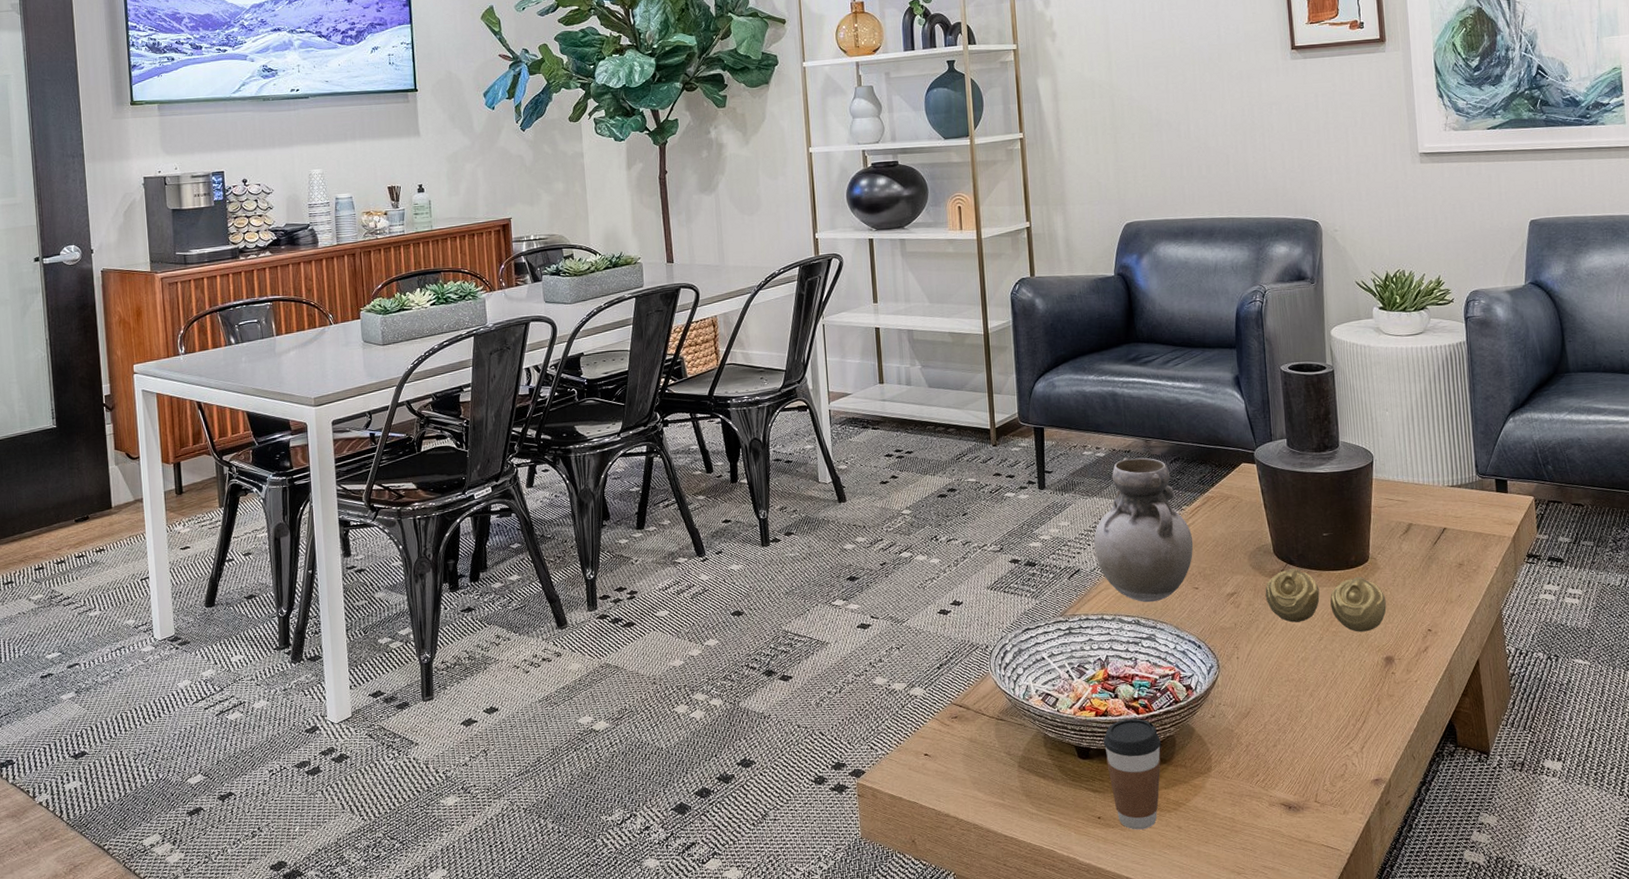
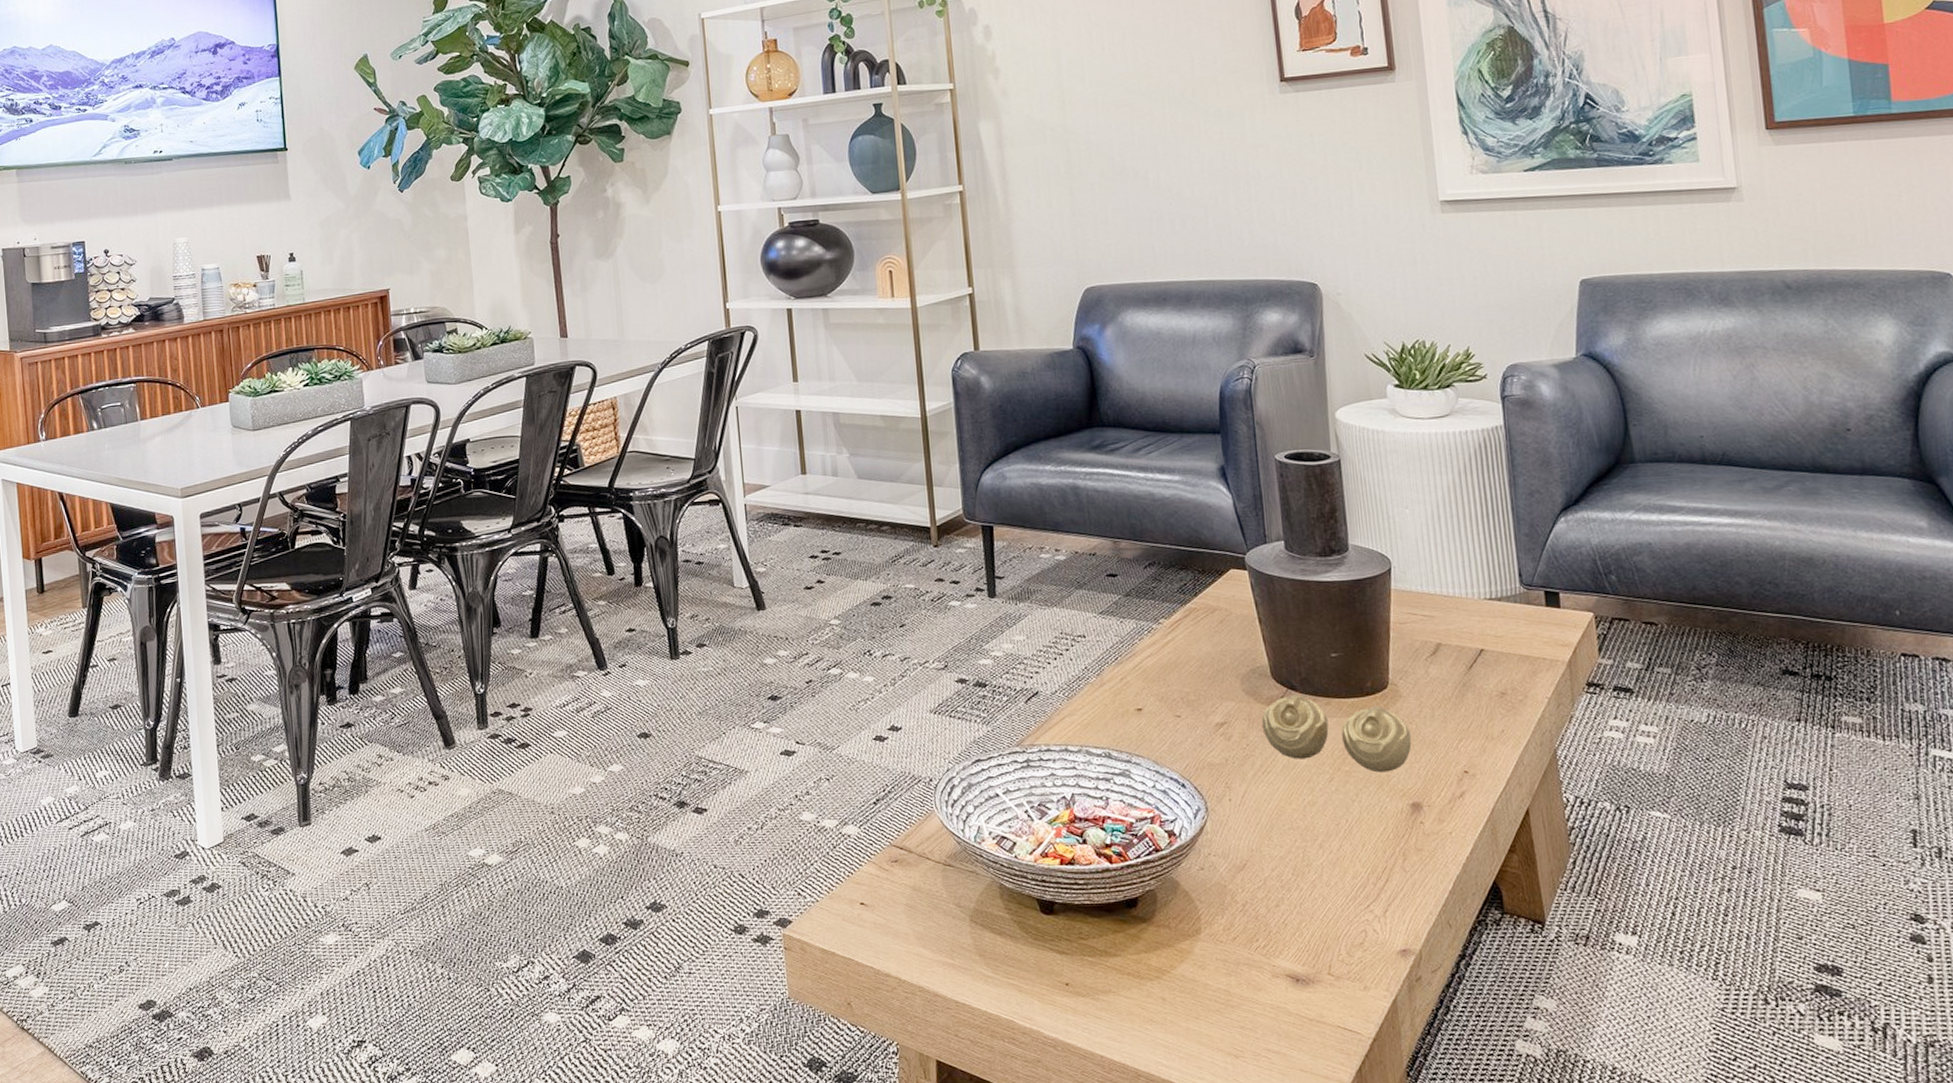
vase: present [1093,457,1194,603] -> none [1054,561,1174,732]
coffee cup: present [1103,718,1162,830] -> none [1070,868,1140,1000]

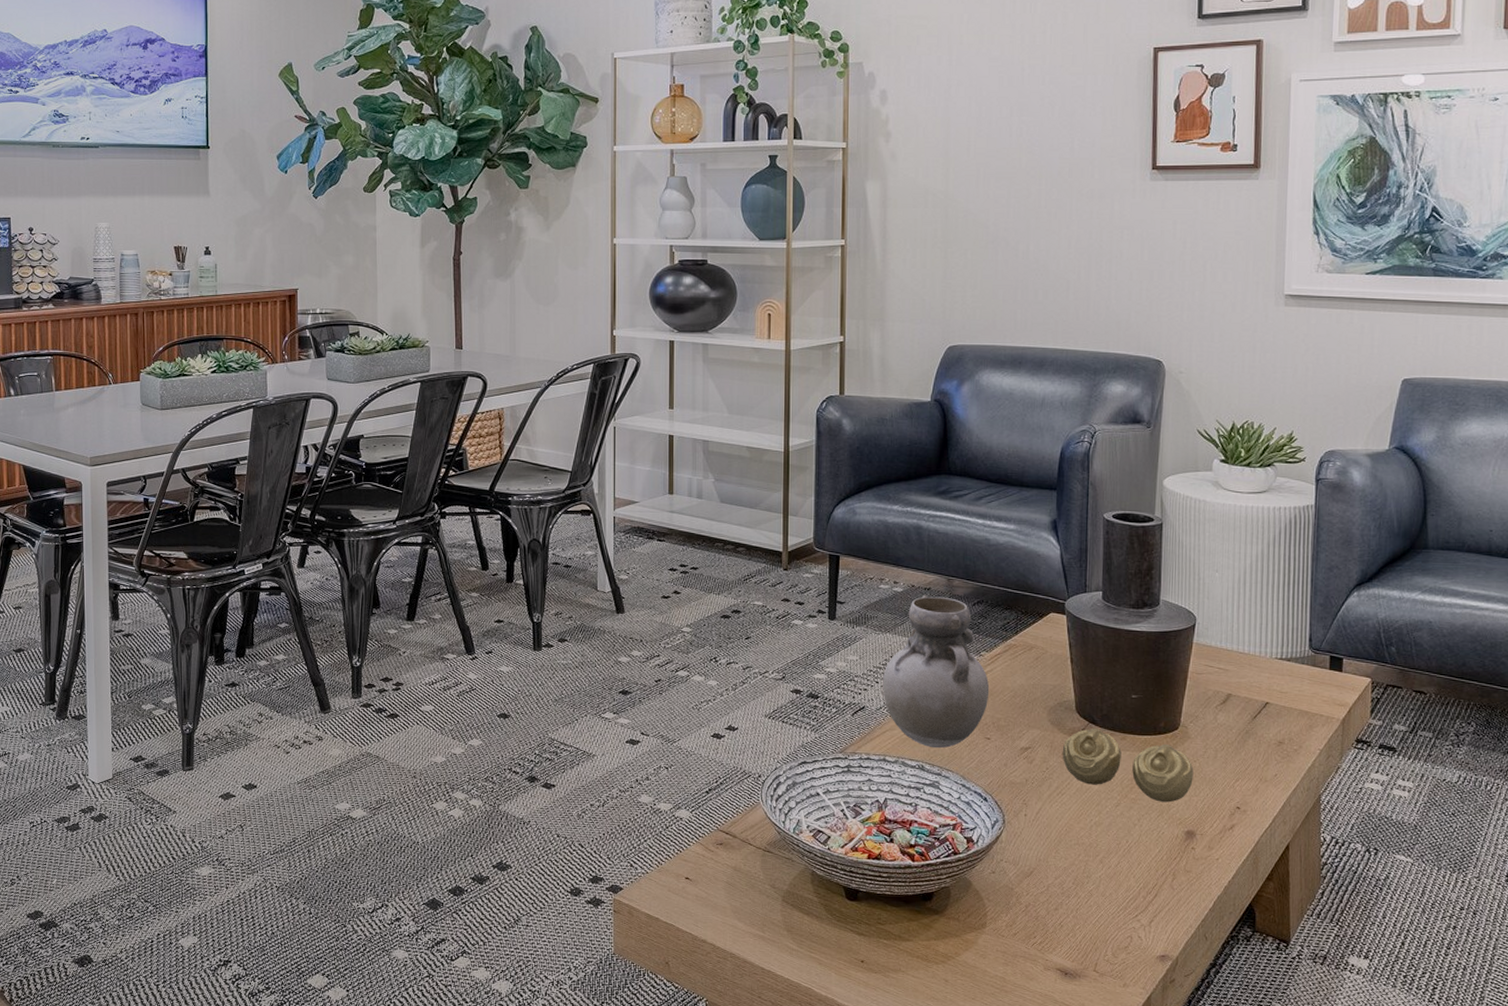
vase: none [1054,561,1174,732] -> present [881,595,990,749]

